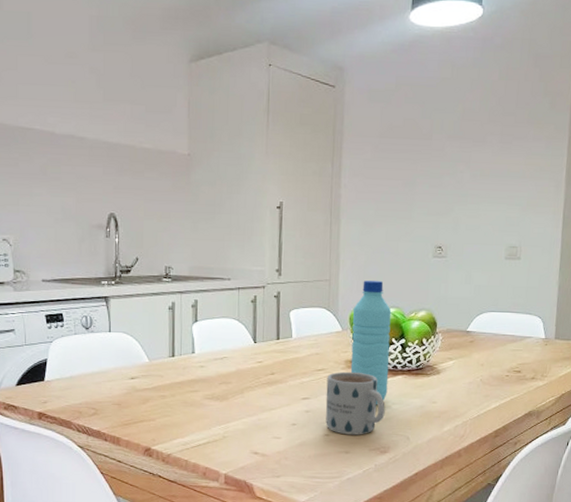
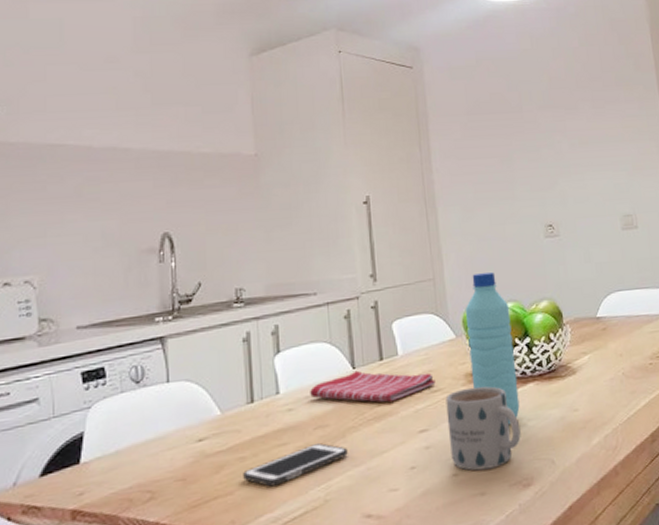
cell phone: none [163,395,244,420] -> present [243,443,348,487]
dish towel: none [219,344,320,373] -> present [310,370,436,403]

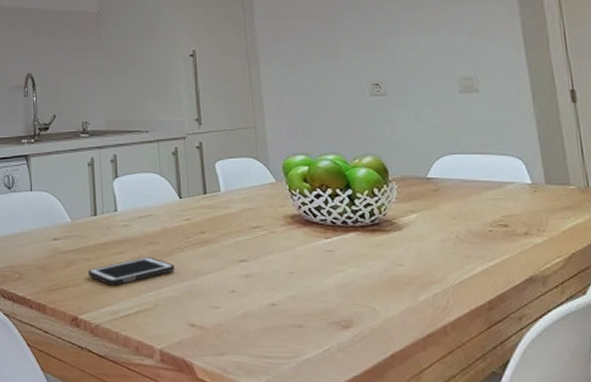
dish towel: present [310,370,436,403] -> none [143,200,256,231]
mug: present [445,386,521,471] -> none [265,228,341,305]
water bottle: present [465,272,520,424] -> none [285,125,340,267]

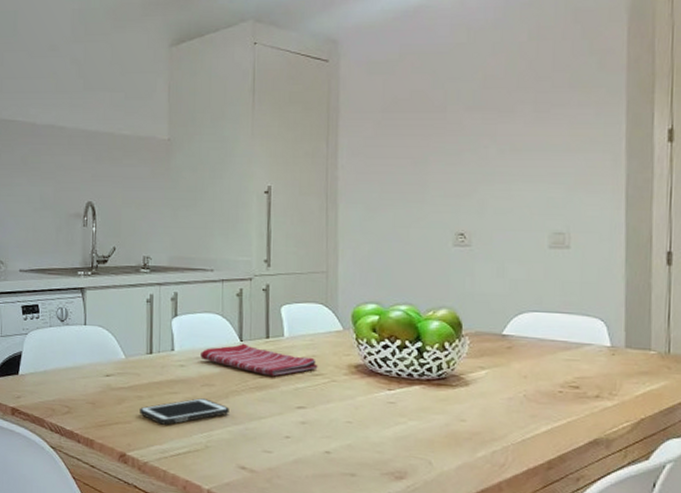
dish towel: none [143,200,256,231] -> present [200,343,318,377]

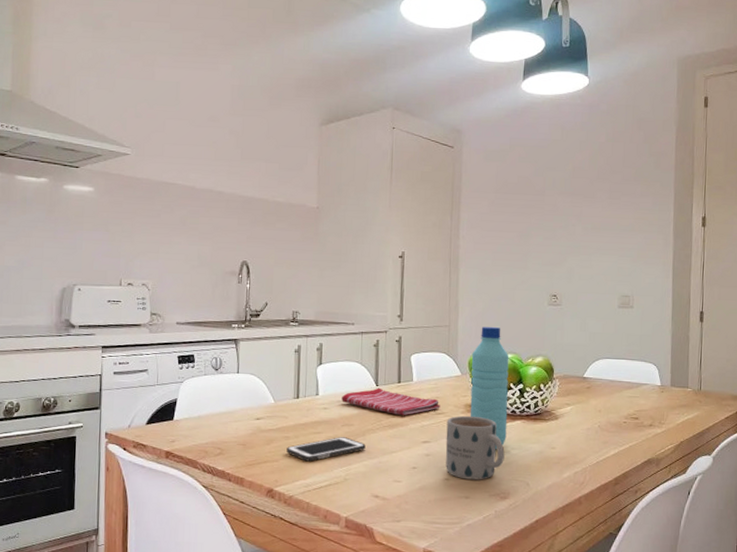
mug: none [325,378,400,455] -> present [445,415,505,480]
water bottle: none [354,273,404,419] -> present [470,327,509,449]

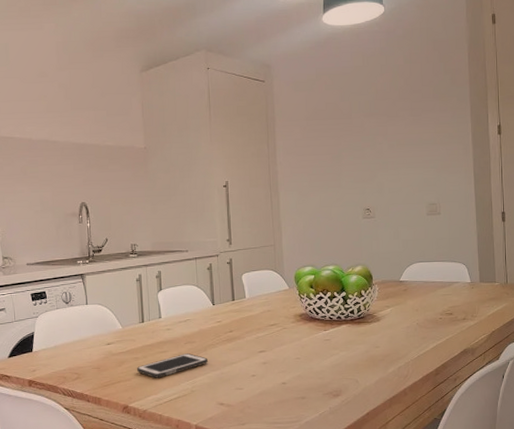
dish towel: present [342,387,440,416] -> none [182,306,272,330]
mug: present [445,415,505,480] -> none [279,324,334,382]
water bottle: present [470,327,509,449] -> none [297,243,335,352]

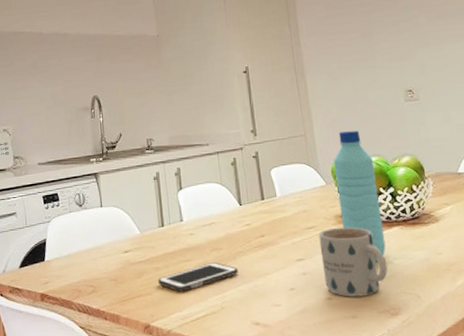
mug: none [279,324,334,382] -> present [318,226,388,297]
water bottle: none [297,243,335,352] -> present [333,131,386,260]

